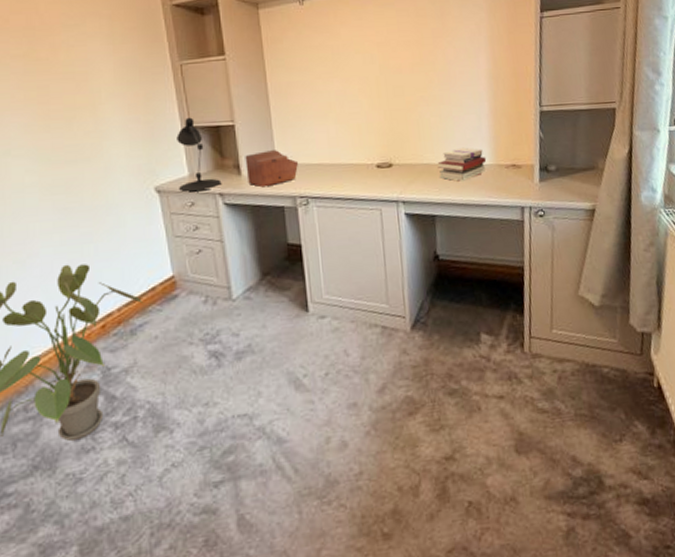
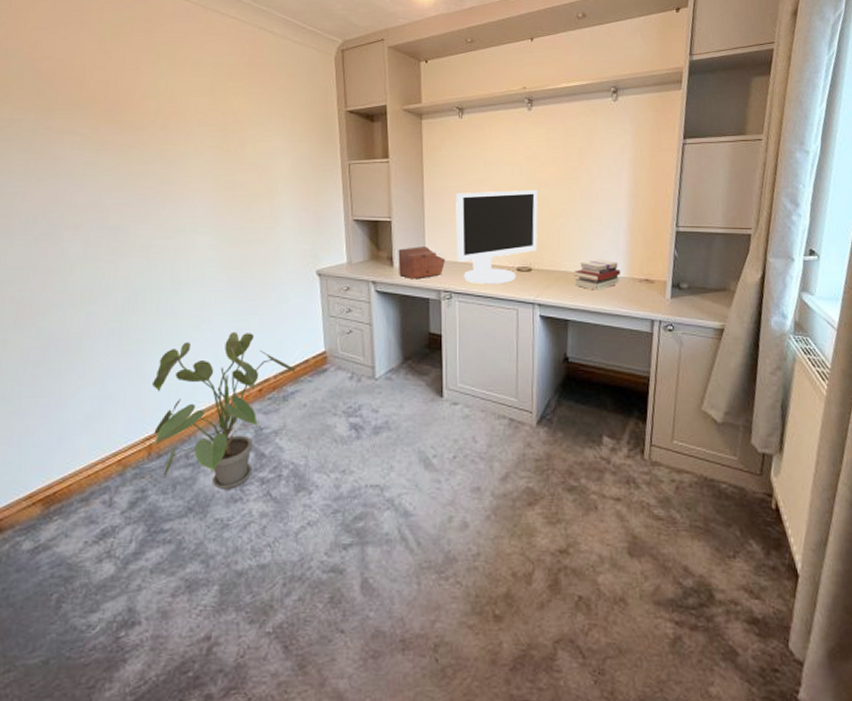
desk lamp: present [176,117,222,193] -> none [337,211,375,278]
monitor: none [303,78,397,186] -> present [456,189,538,284]

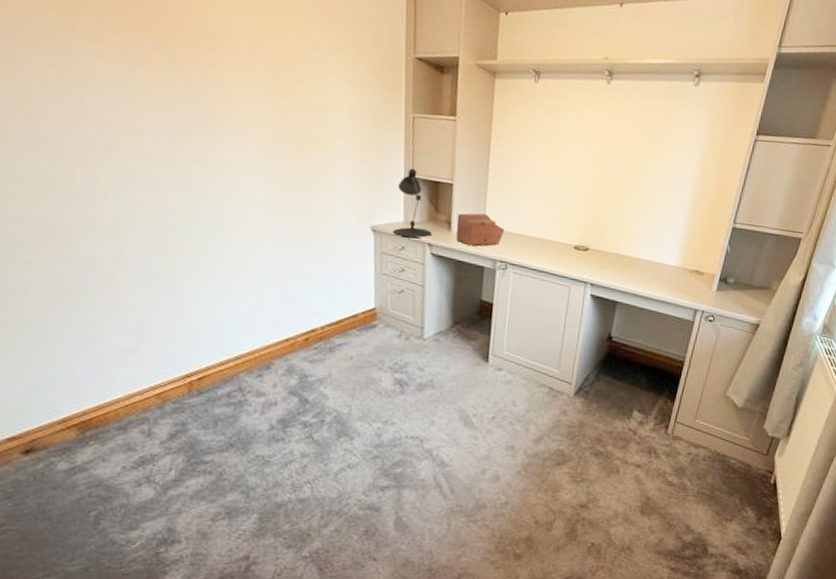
house plant: present [151,331,297,489] -> none [192,279,345,430]
desk lamp: none [337,211,375,278] -> present [393,168,432,239]
monitor: present [456,189,538,284] -> none [516,162,605,261]
books: present [574,259,621,290] -> none [629,246,674,277]

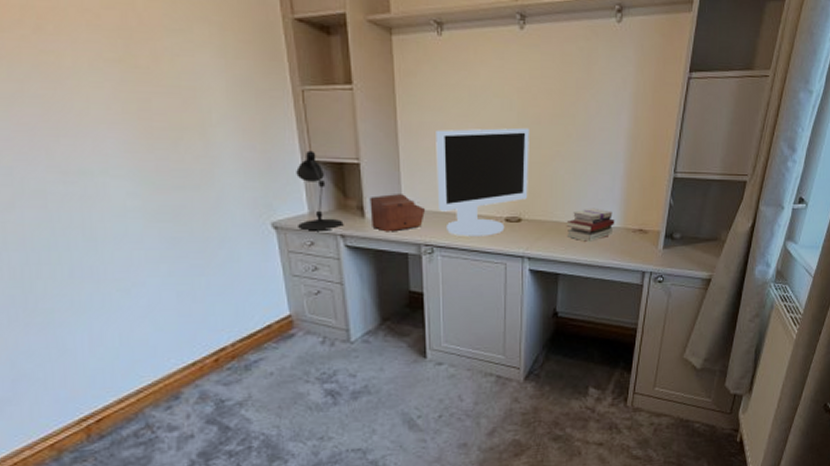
monitor: none [516,162,605,261] -> present [436,127,529,237]
books: none [629,246,674,277] -> present [566,208,615,242]

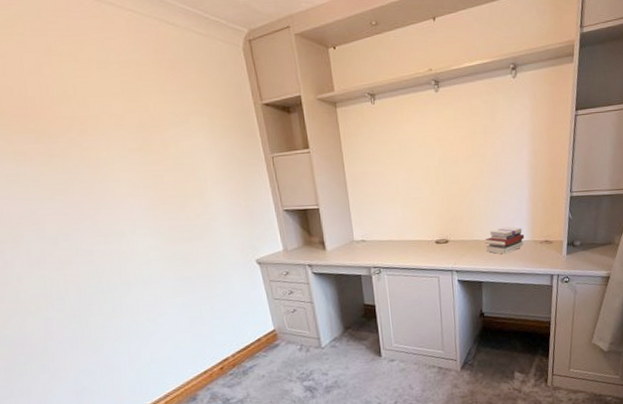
desk lamp: present [296,150,344,231] -> none [272,202,310,264]
sewing box: present [369,194,426,232] -> none [328,229,373,260]
monitor: present [436,127,529,237] -> none [375,168,452,258]

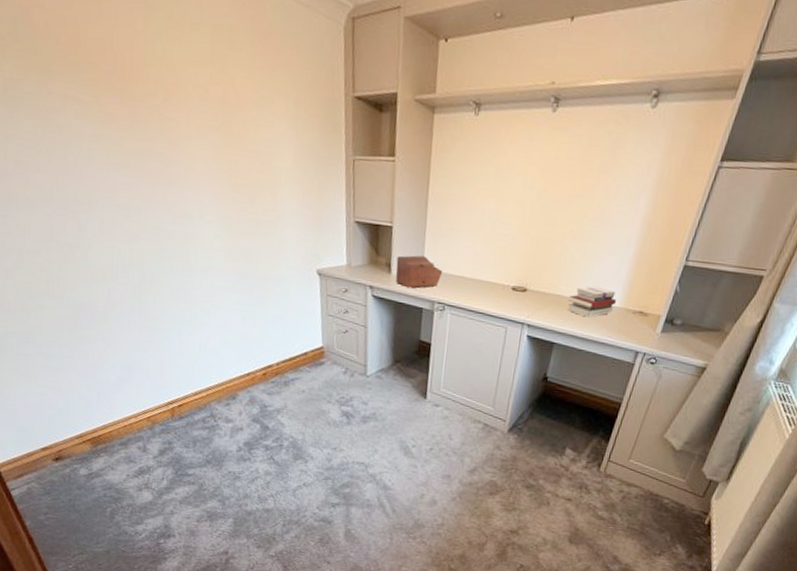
sewing box: none [328,229,373,260] -> present [396,255,443,289]

